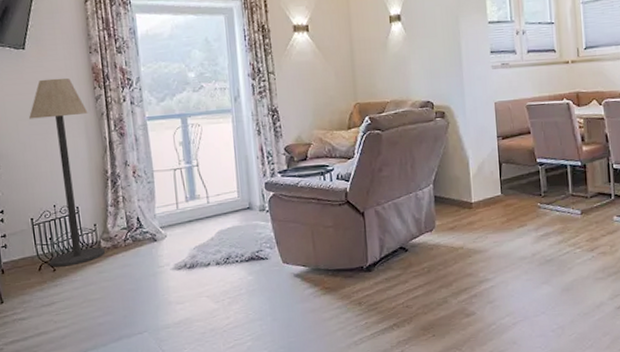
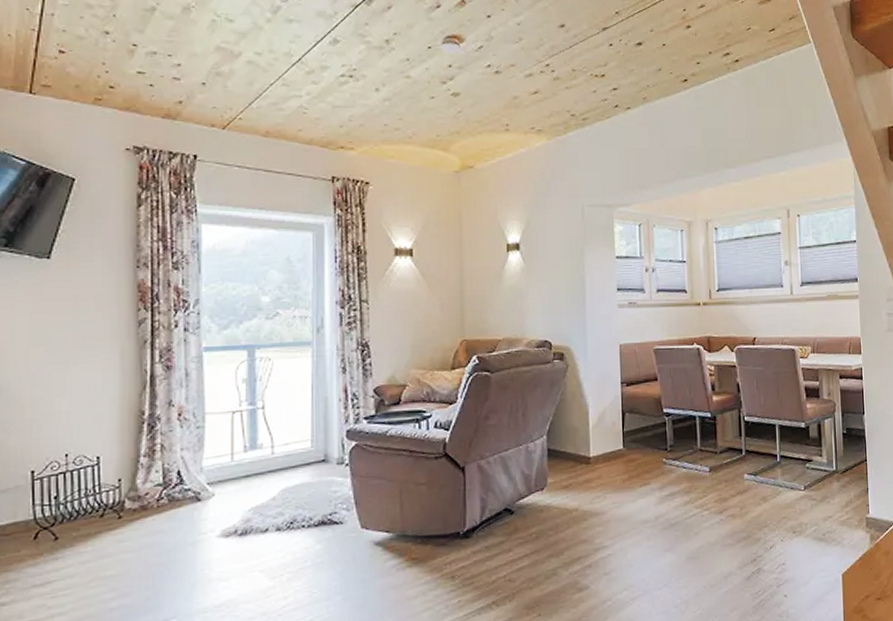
floor lamp: present [29,78,105,267] -> none [46,296,129,535]

